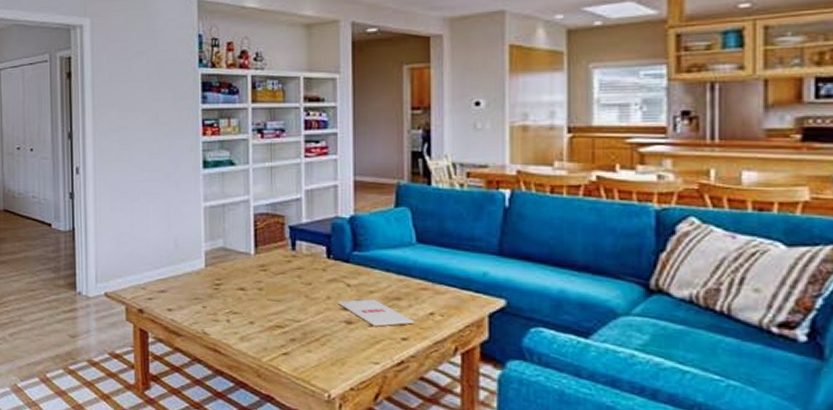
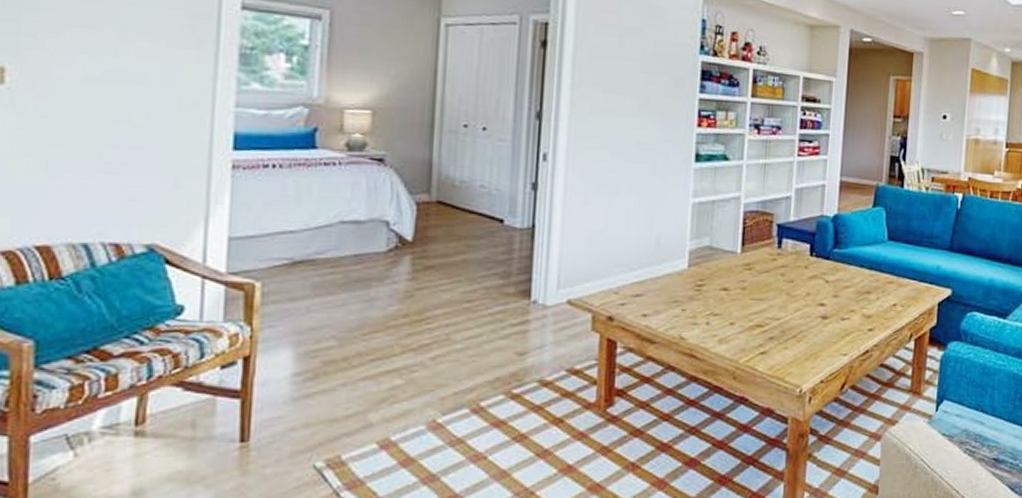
magazine: present [338,299,415,327] -> none [816,294,880,320]

